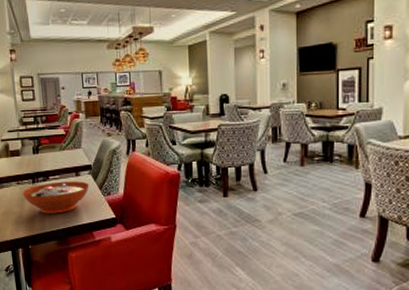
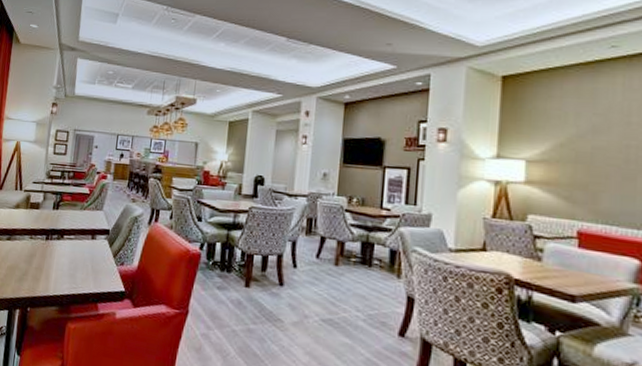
decorative bowl: present [23,181,89,214] -> none [33,242,104,277]

